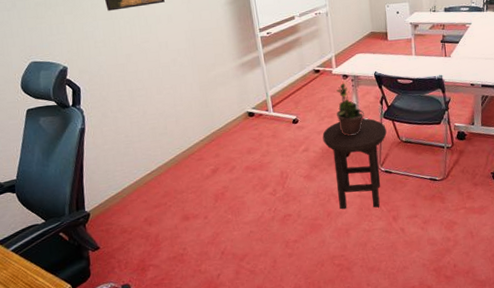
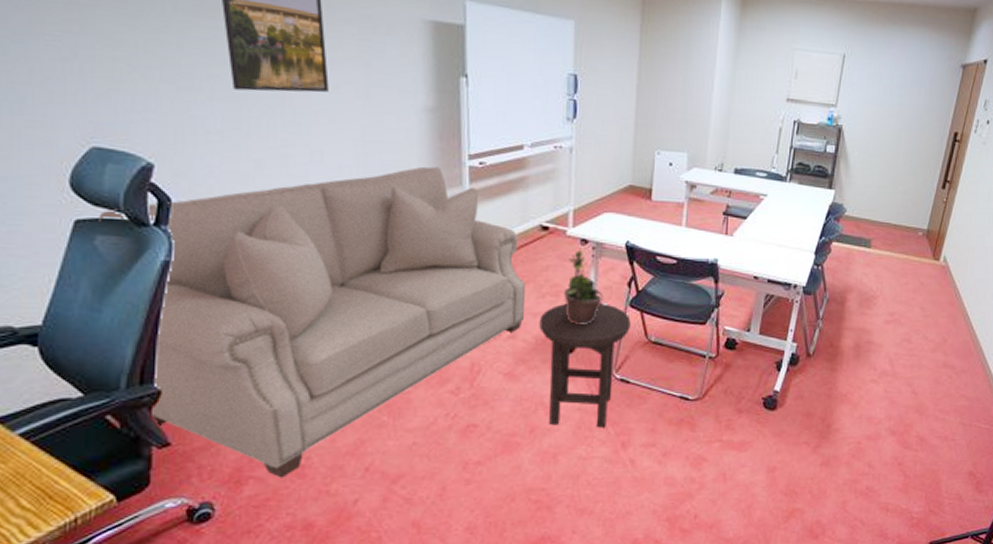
sofa: none [40,40,312,264] -> present [99,166,526,478]

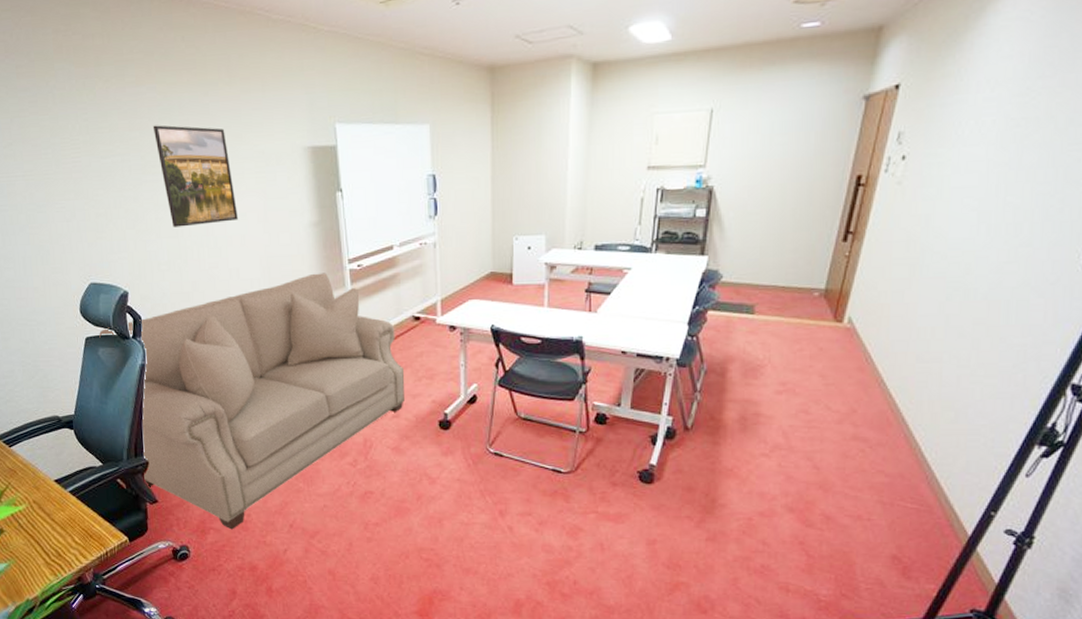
stool: present [539,302,631,428] -> none [418,384,501,497]
potted plant: present [564,249,605,326] -> none [438,335,474,405]

